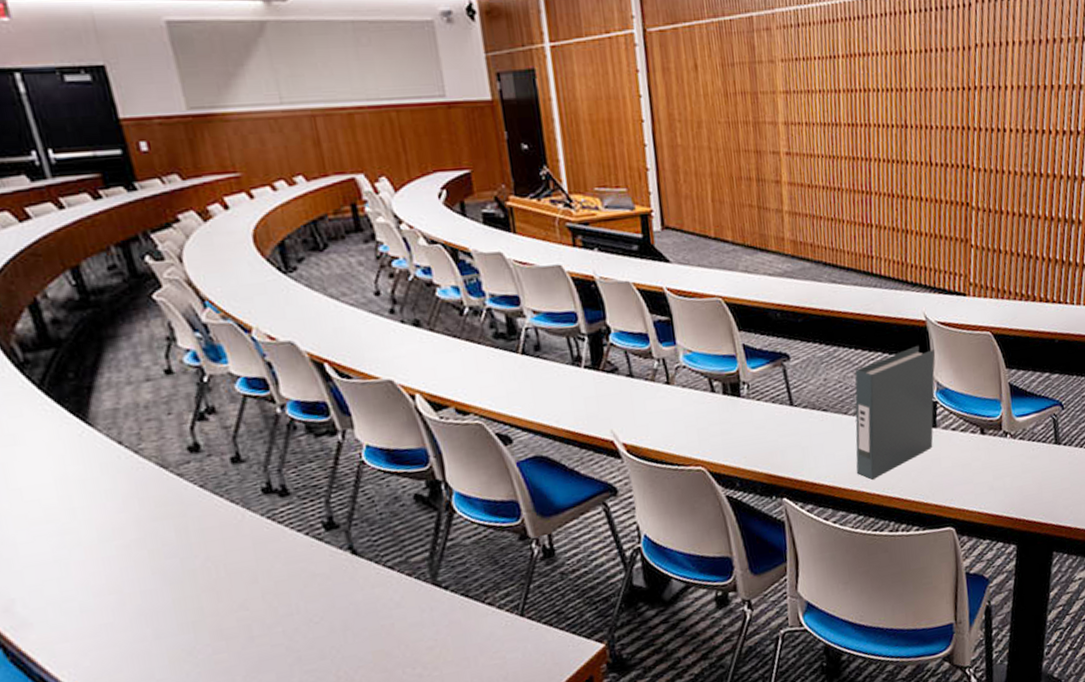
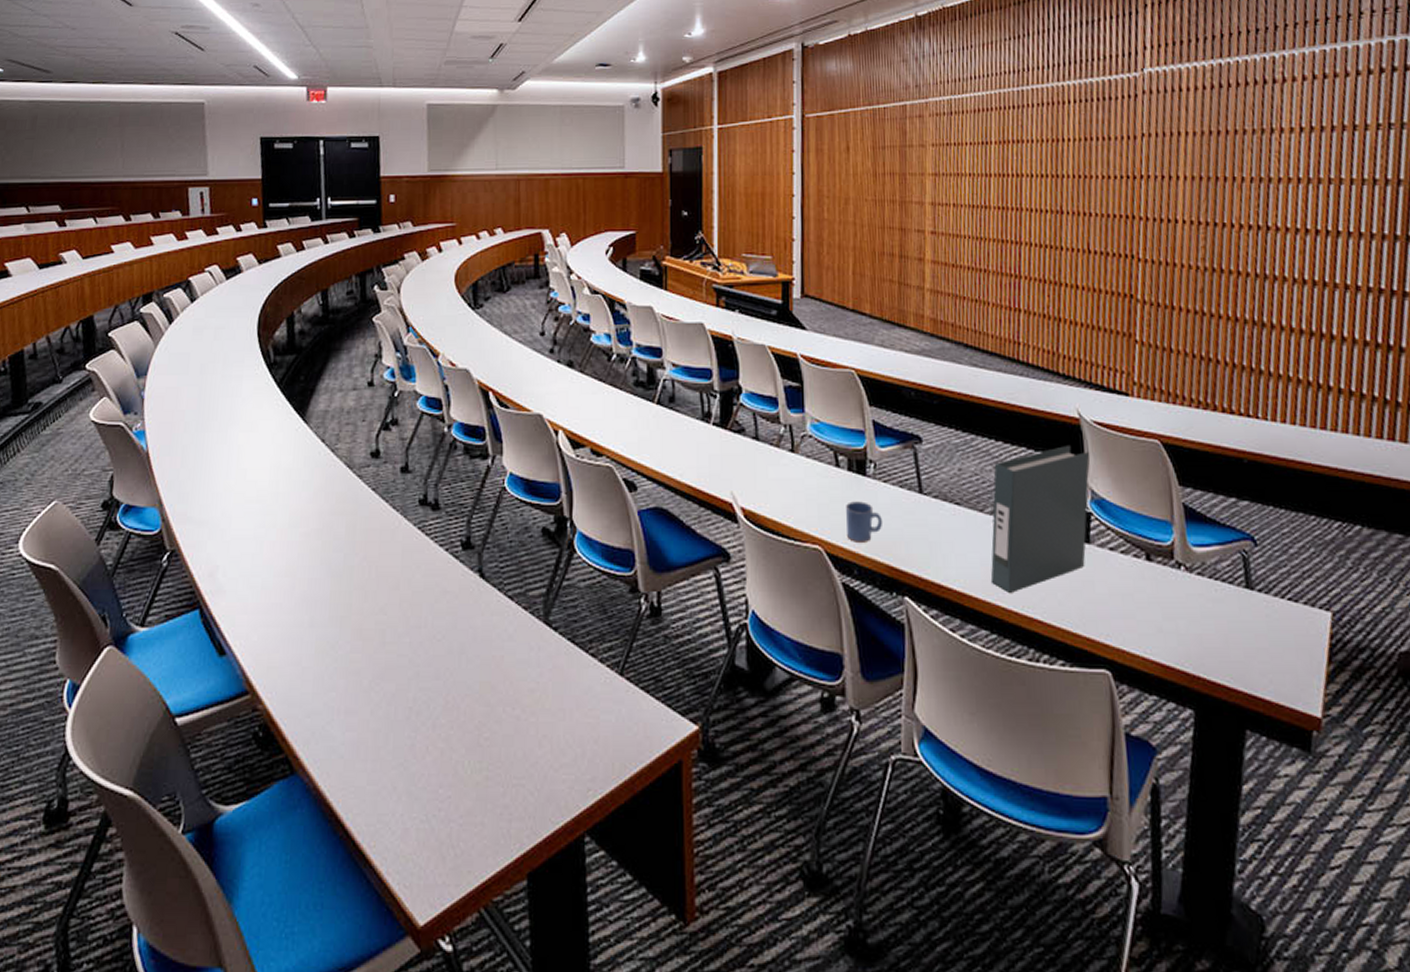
mug: none [724,420,759,459] -> present [846,501,882,542]

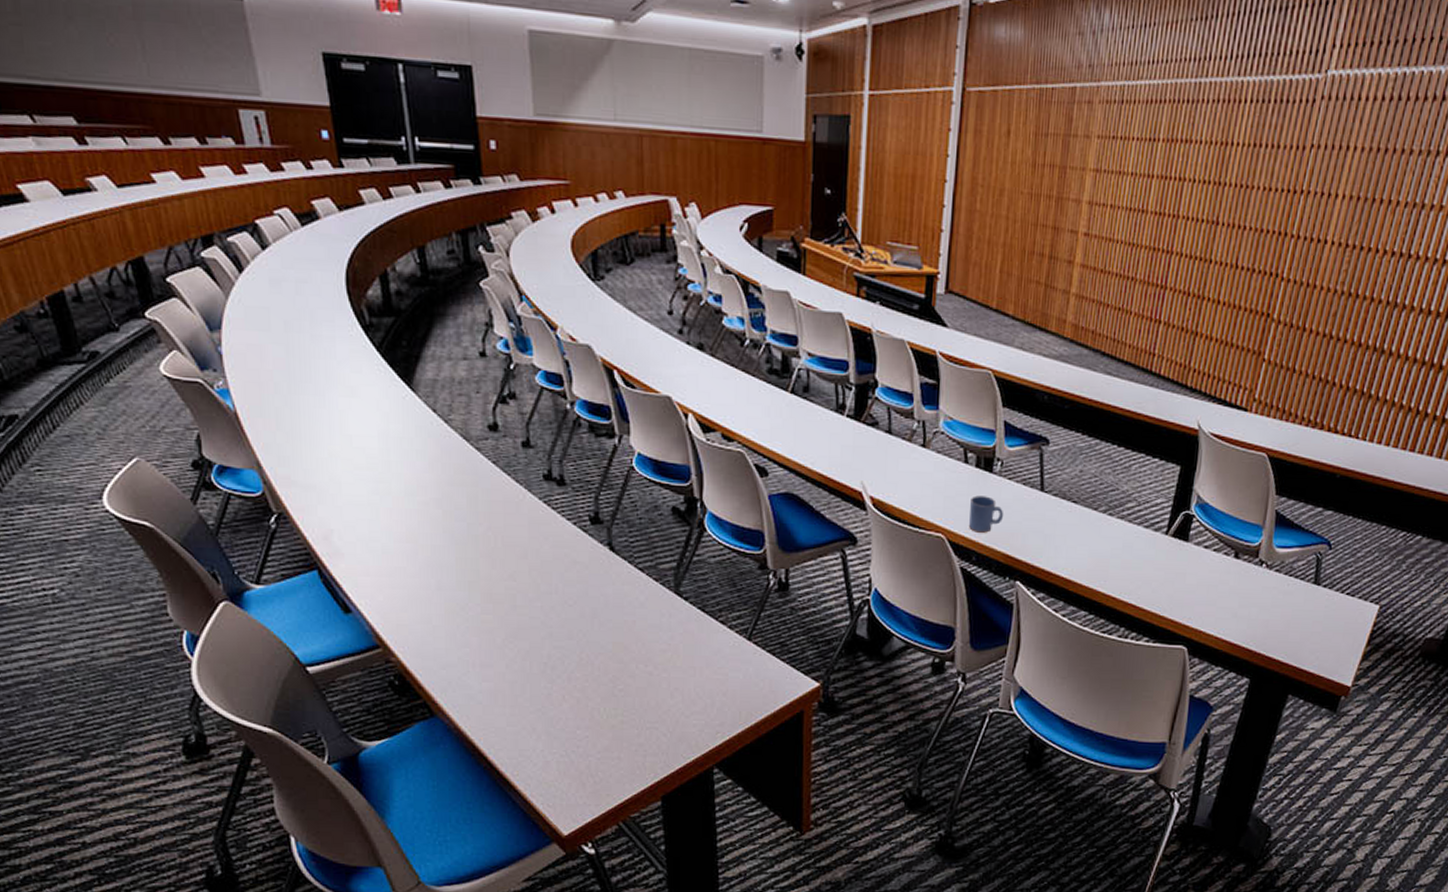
binder: present [990,444,1090,593] -> none [1095,453,1201,581]

